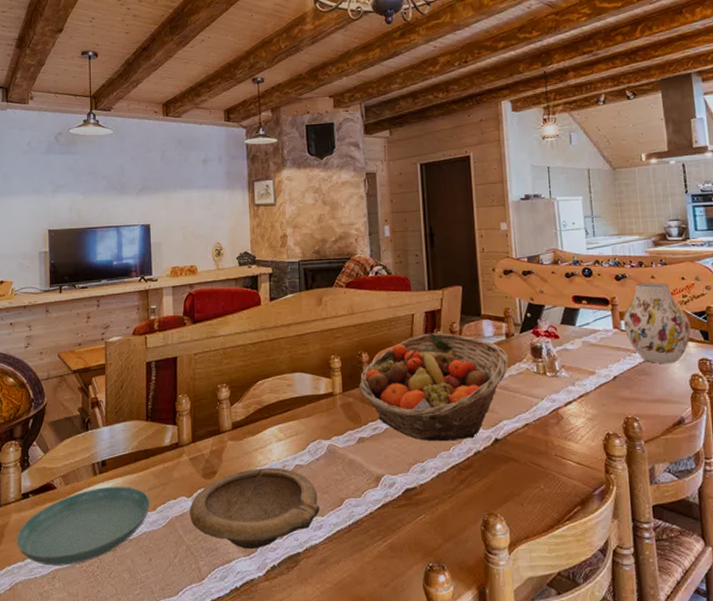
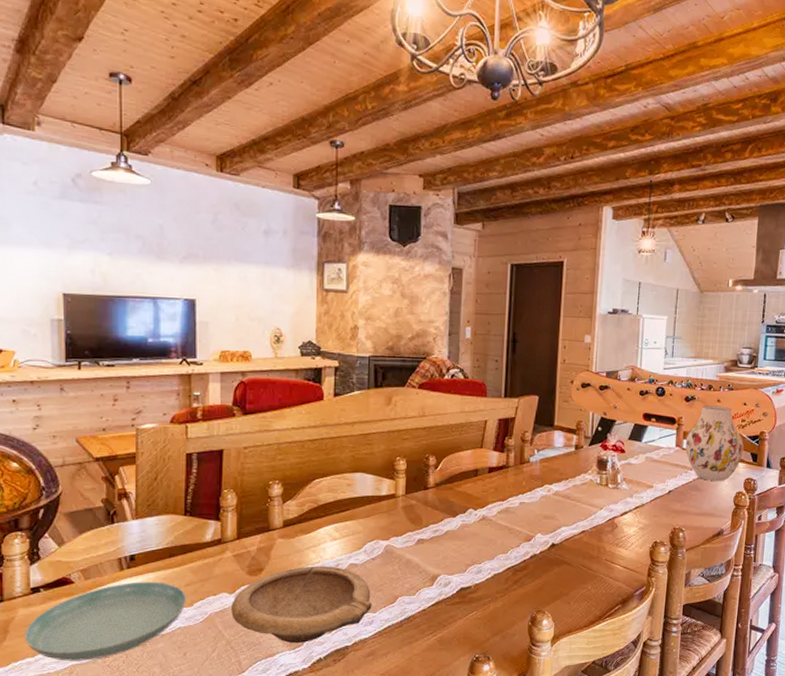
fruit basket: present [359,333,509,442] -> none [423,440,575,545]

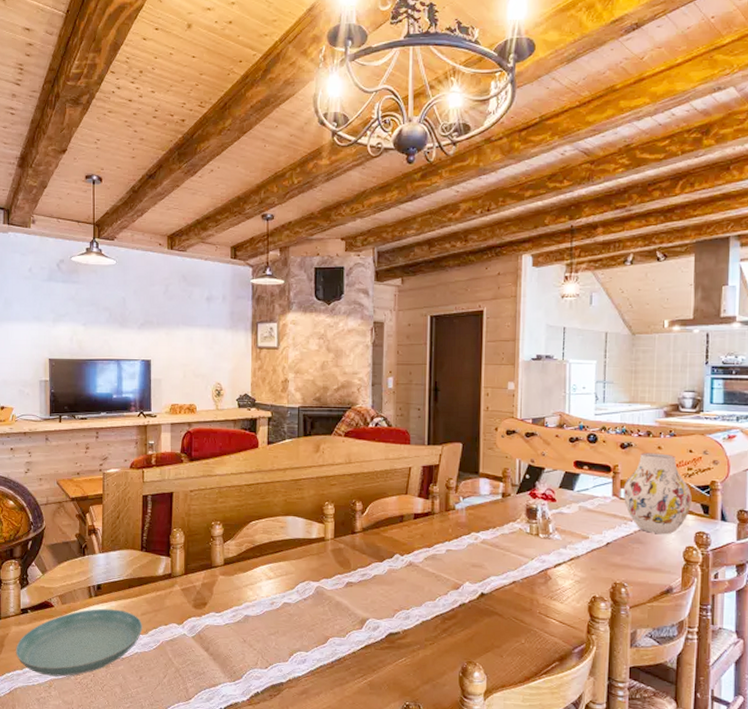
bowl: present [231,566,372,644] -> none [180,603,304,676]

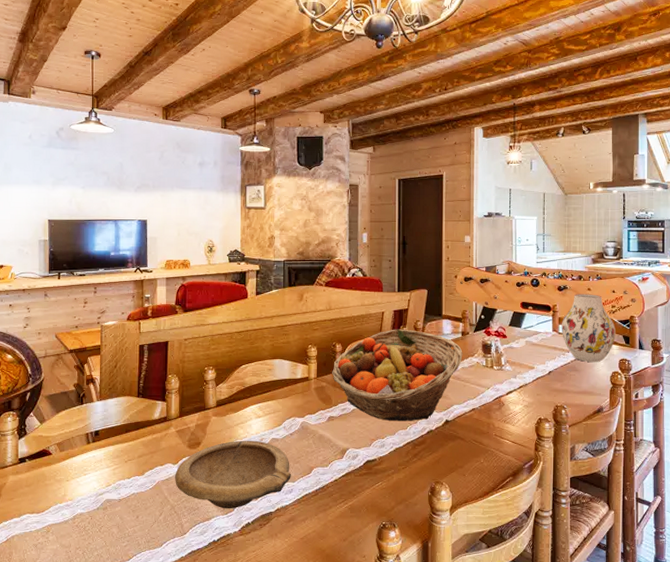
saucer: present [15,608,143,677] -> none [13,453,139,521]
bowl: none [180,603,304,676] -> present [175,440,291,509]
fruit basket: none [351,487,503,592] -> present [332,329,463,422]

